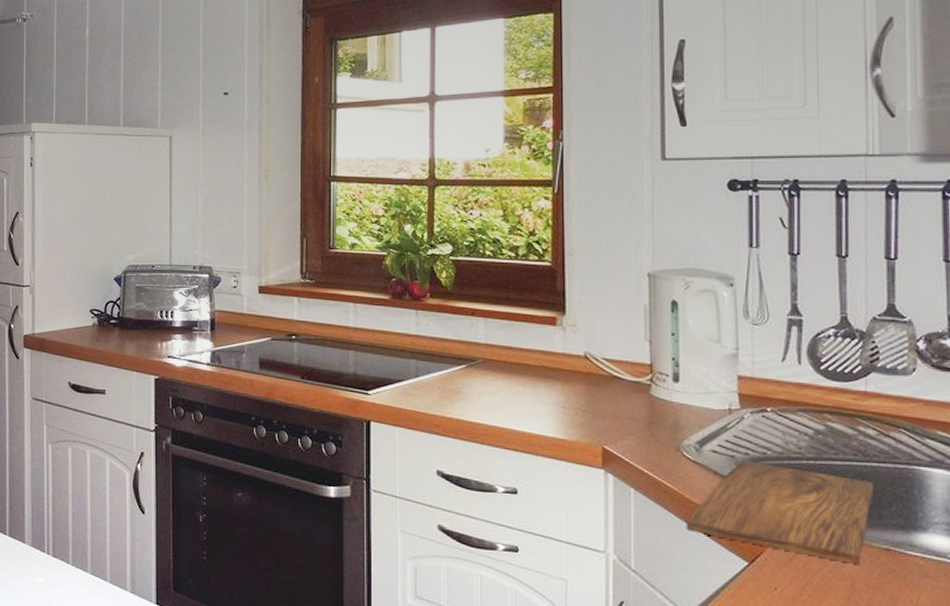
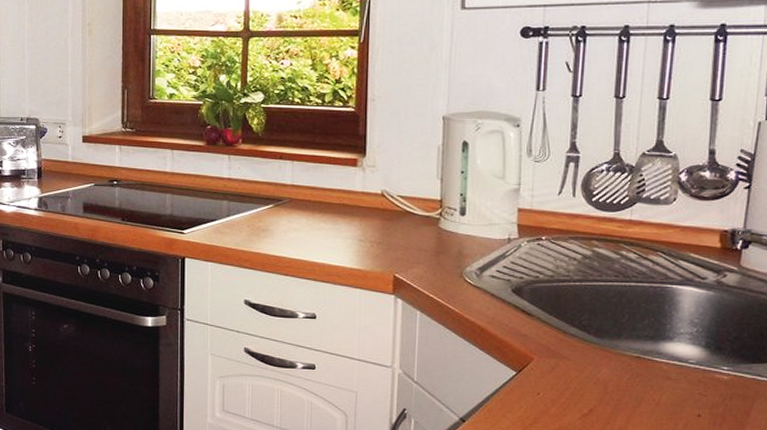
cutting board: present [685,461,875,565] -> none [463,284,631,371]

